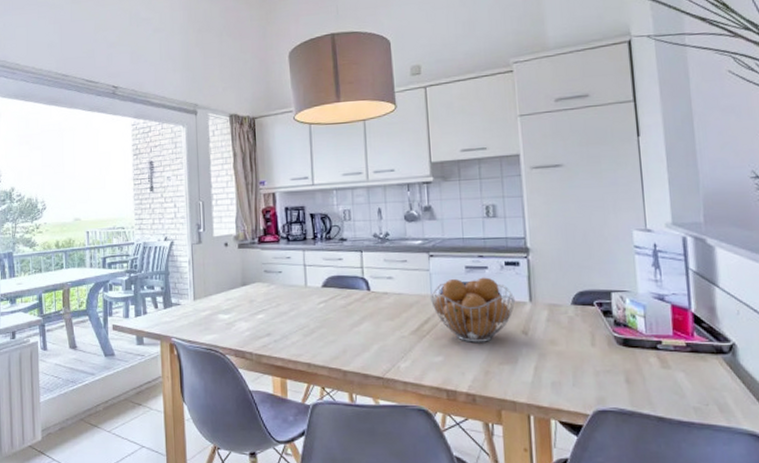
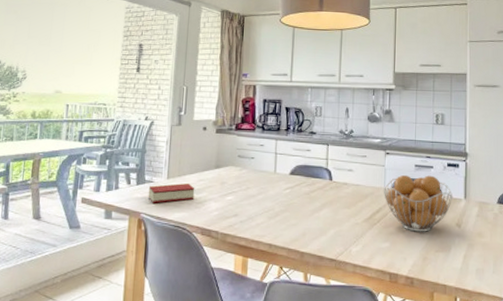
book: none [176,303,224,327] -> present [148,183,195,203]

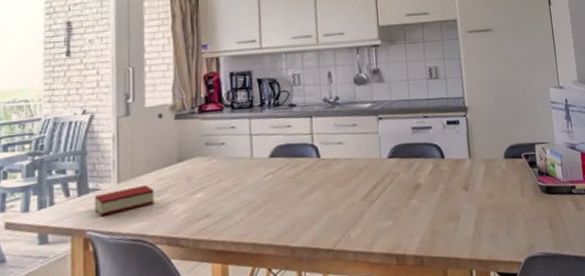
fruit basket: present [384,174,453,232] -> none [380,137,457,204]

